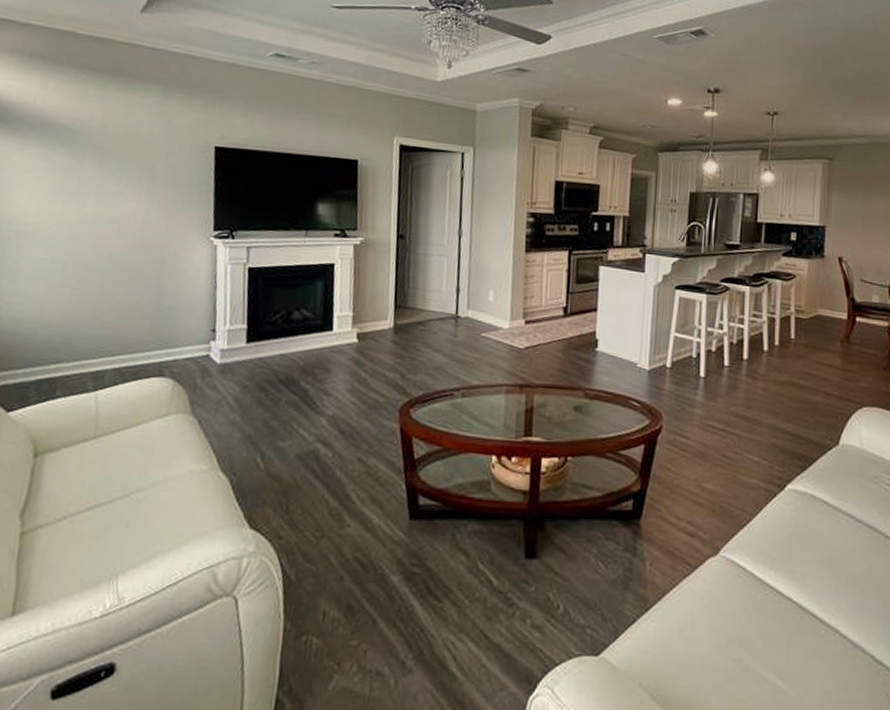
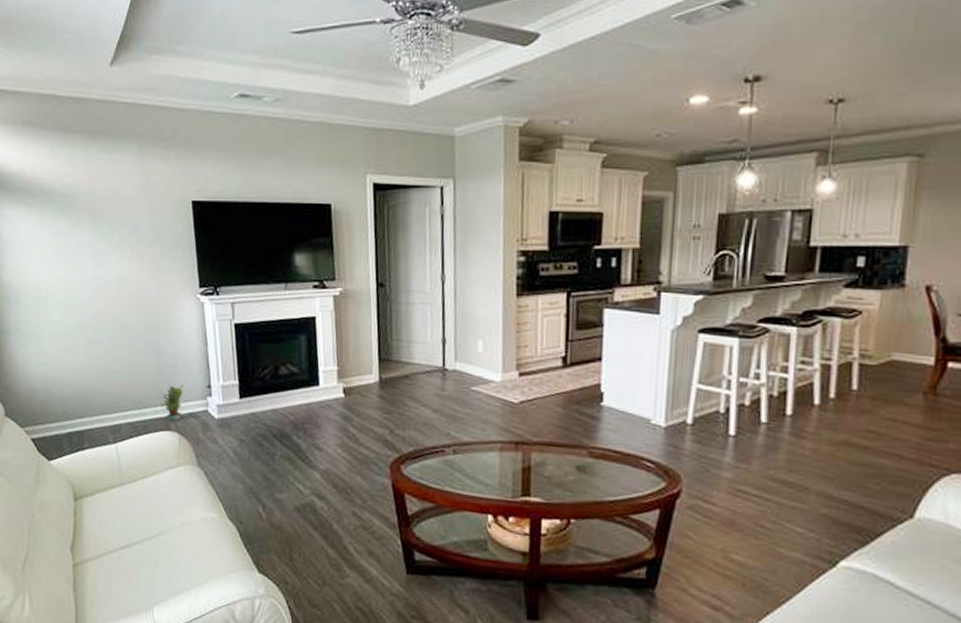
potted plant: none [154,328,185,367] -> present [160,384,183,421]

